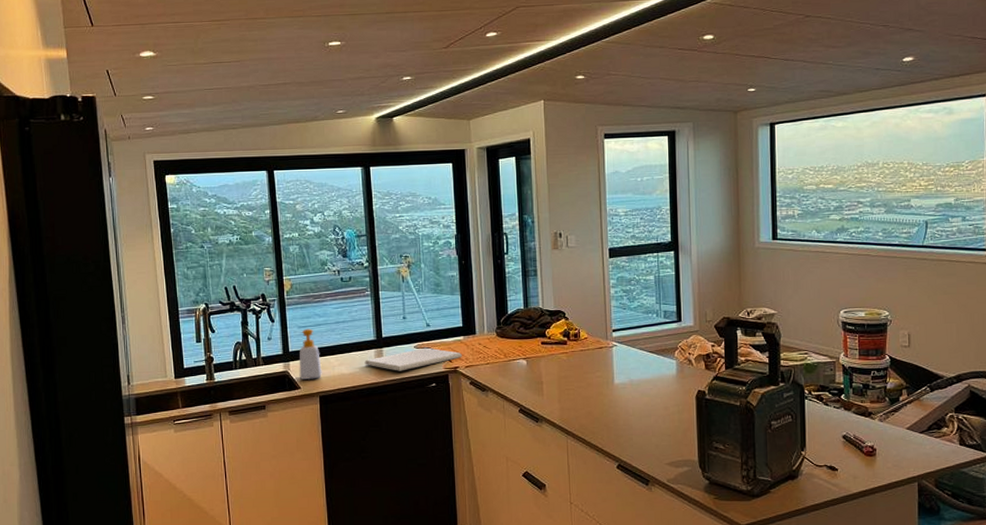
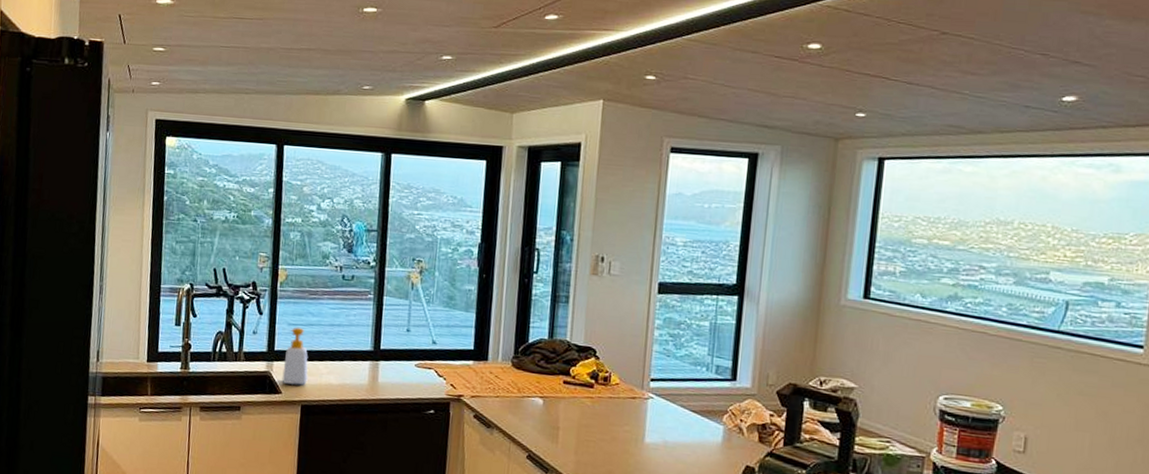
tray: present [364,347,462,371] -> none [356,367,469,391]

